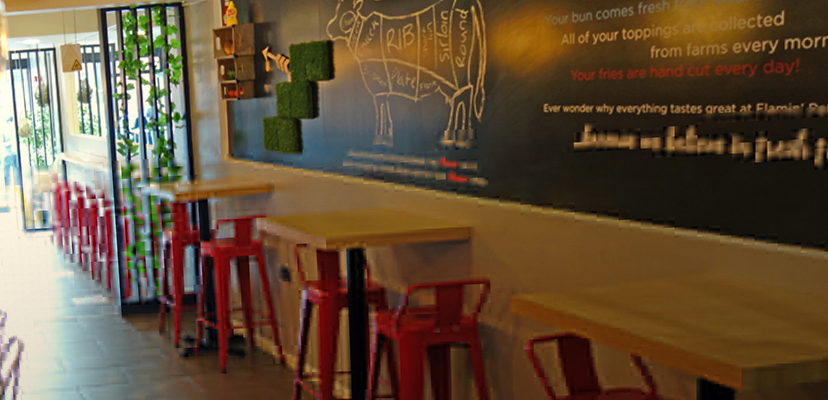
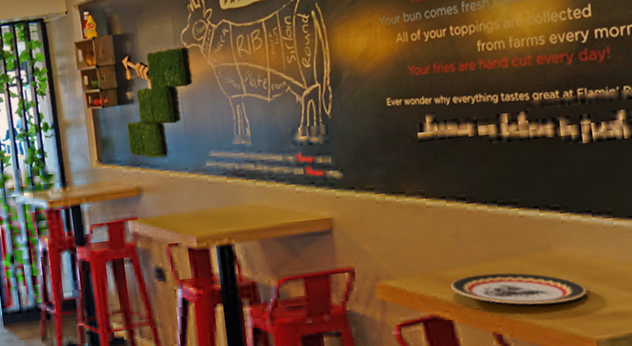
plate: none [592,293,738,329] -> present [451,272,587,305]

